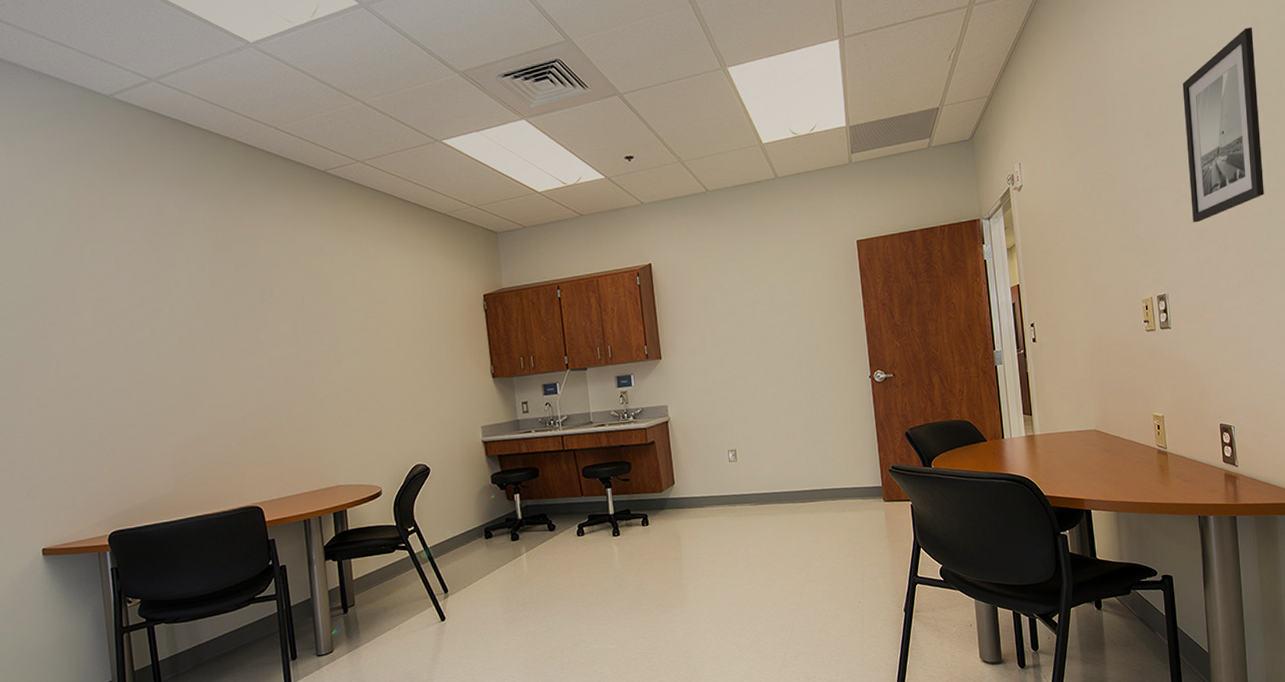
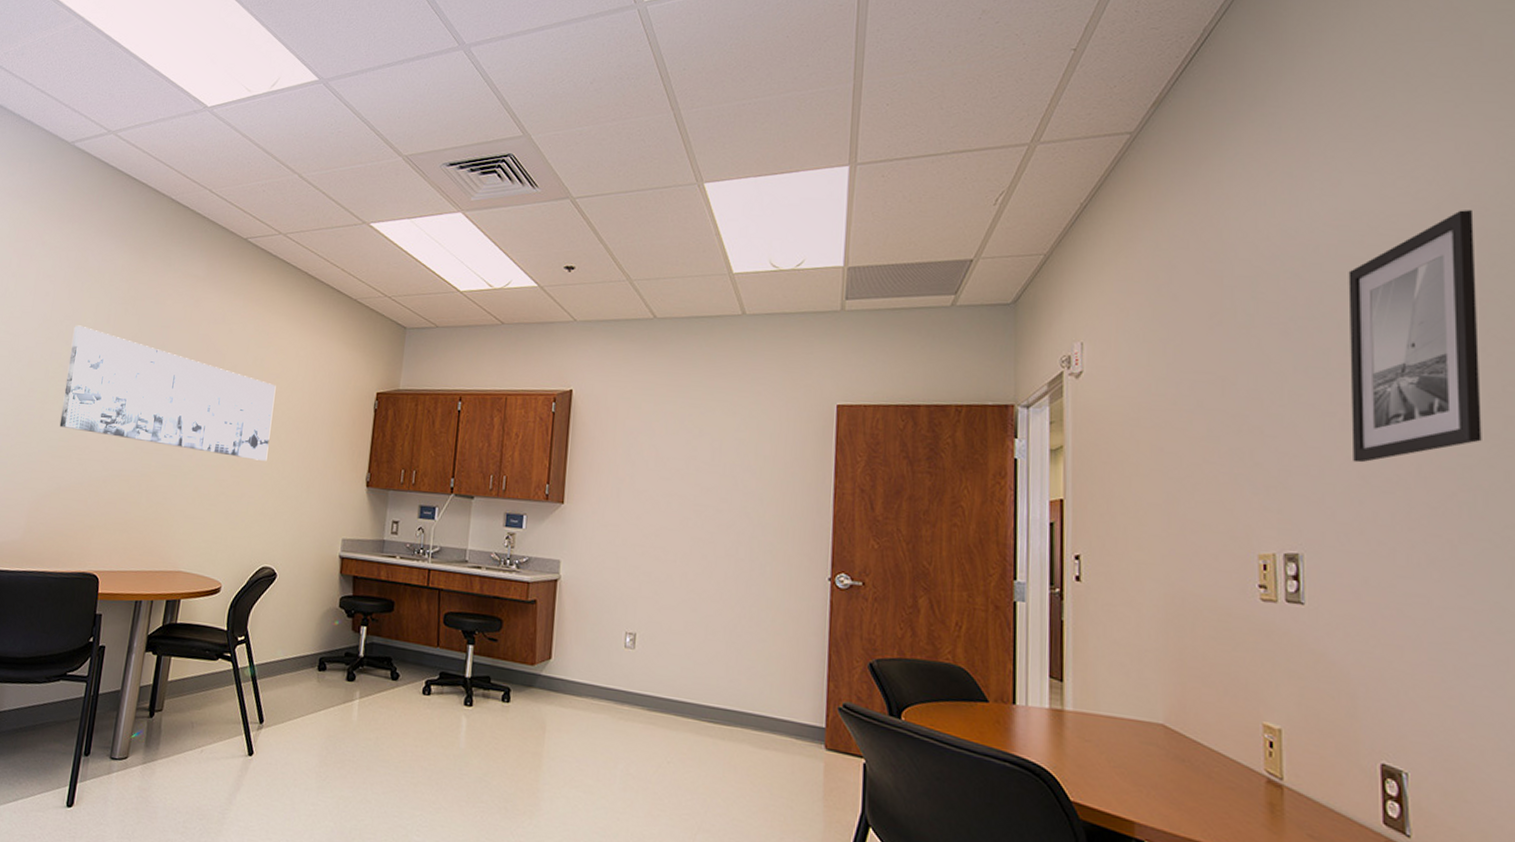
wall art: none [169,280,397,381] -> present [59,325,276,461]

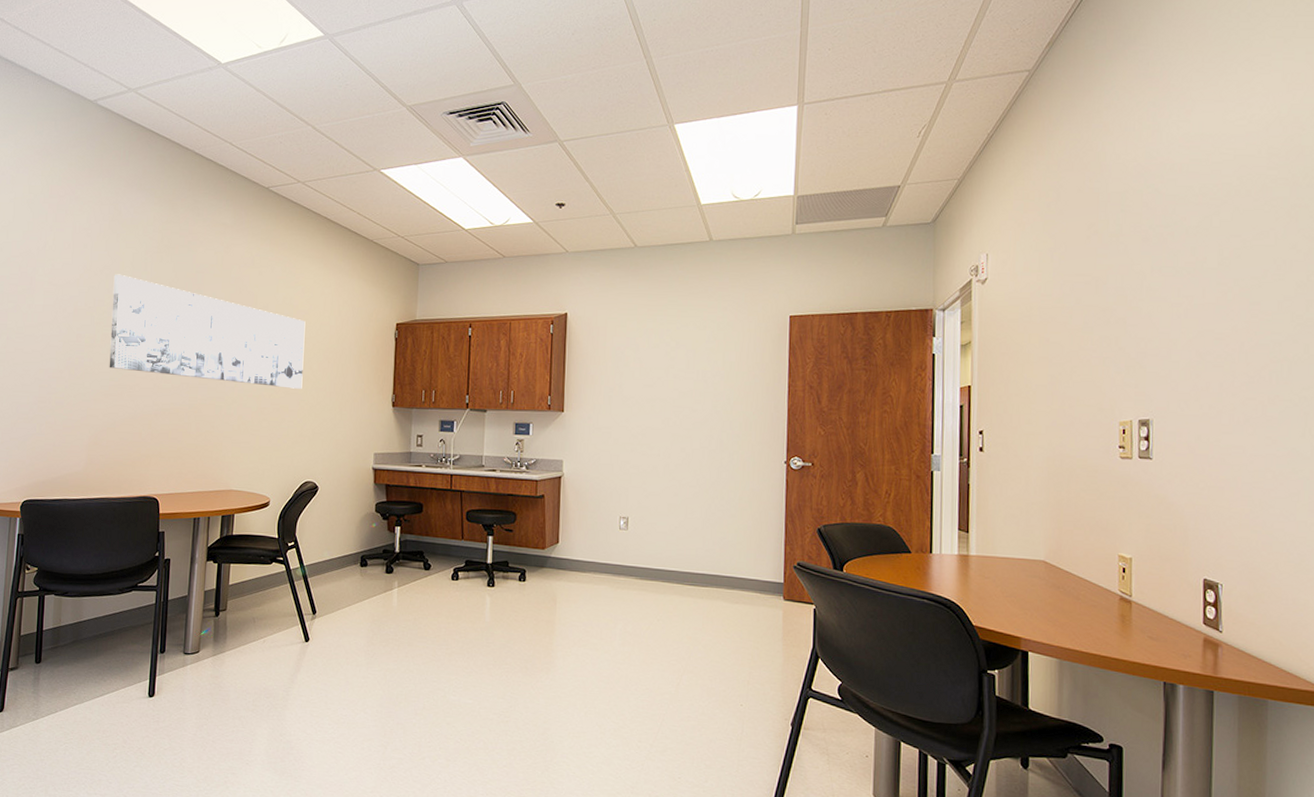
wall art: present [1348,210,1482,463] -> none [1193,131,1294,344]

